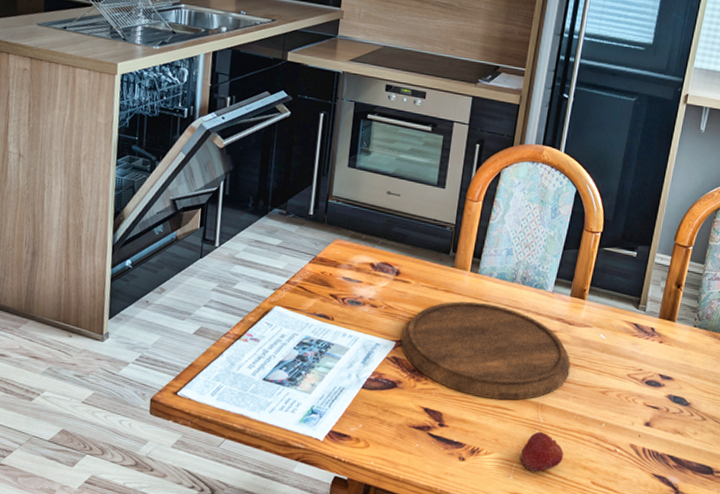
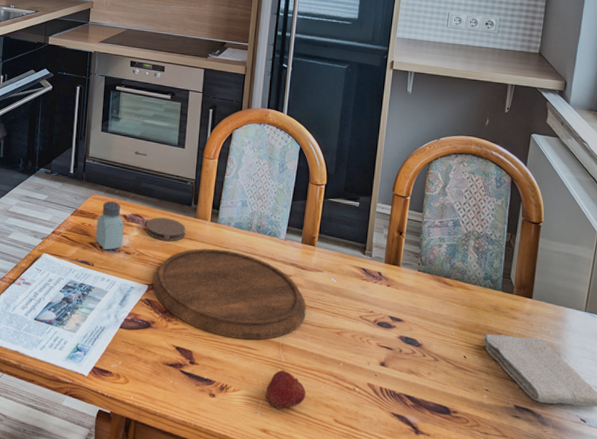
saltshaker: none [336,248,371,303] -> present [95,201,124,250]
coaster: none [395,266,442,294] -> present [145,217,186,242]

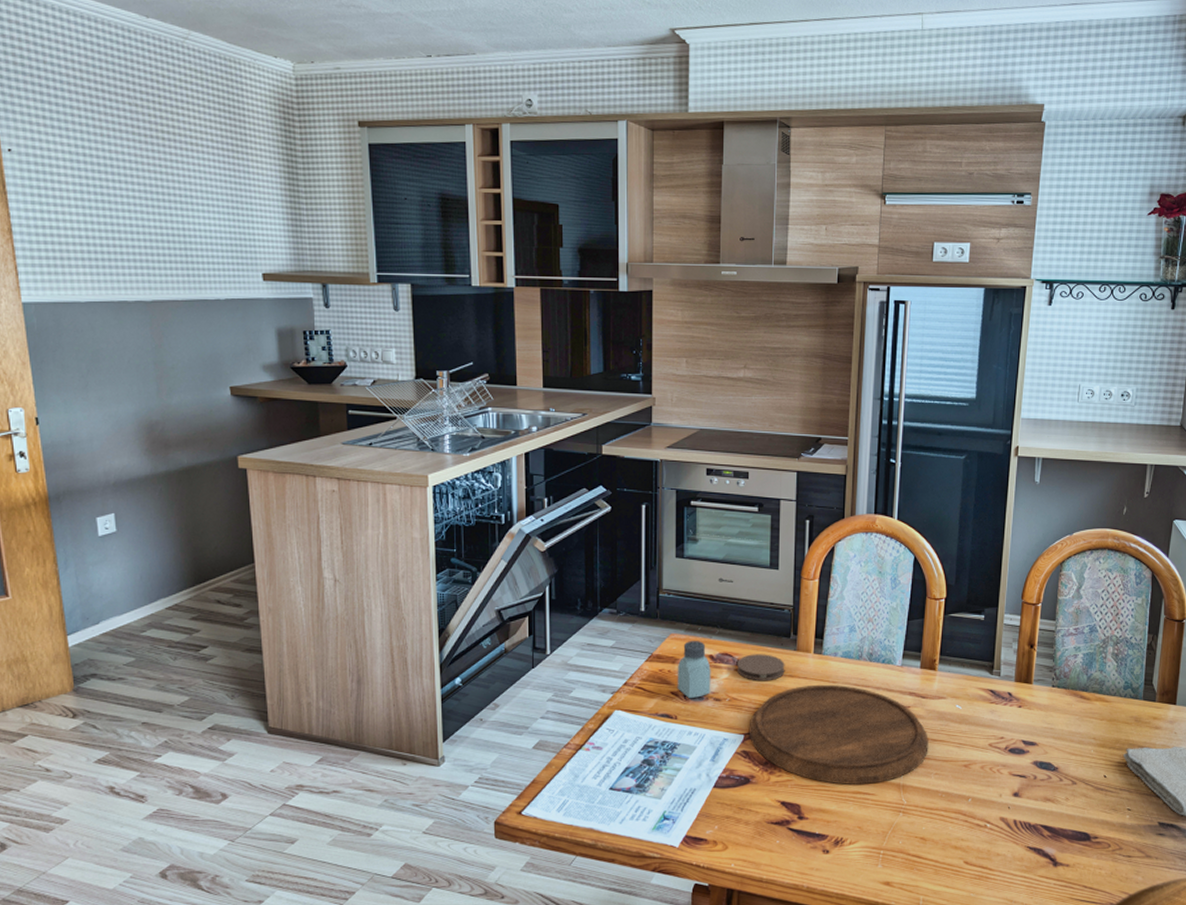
fruit: present [265,370,306,409] -> none [886,814,932,857]

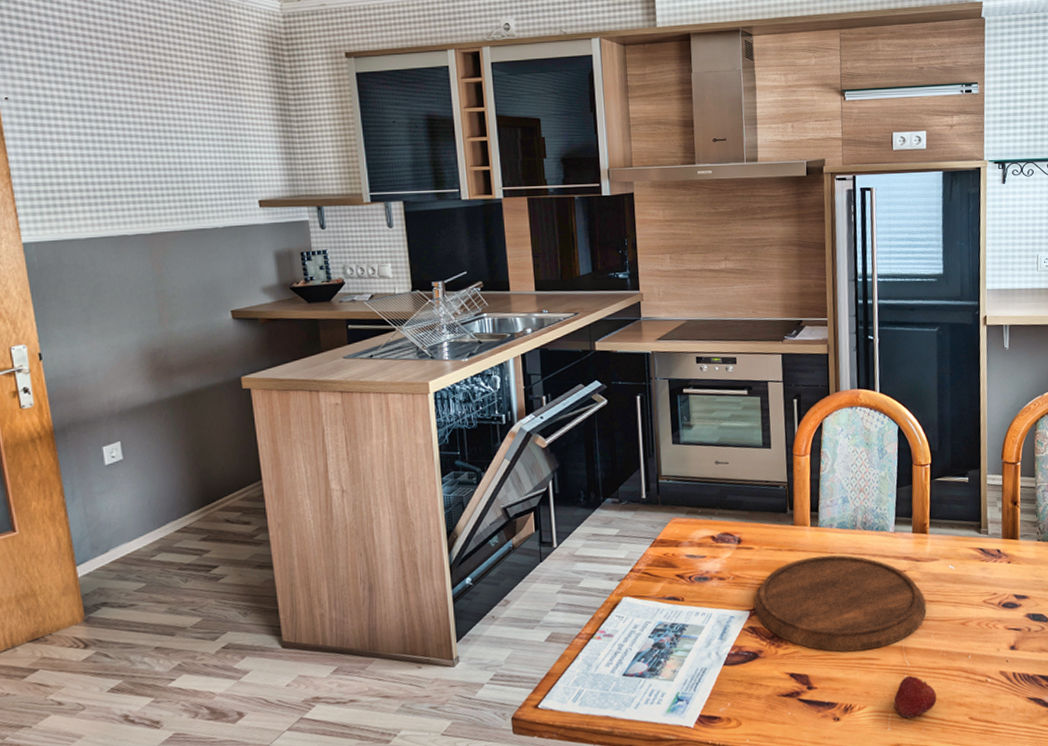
saltshaker: present [677,641,711,699] -> none [680,523,715,580]
coaster: present [736,654,785,682] -> none [737,530,784,558]
fruit: none [886,814,932,857] -> present [893,675,937,719]

